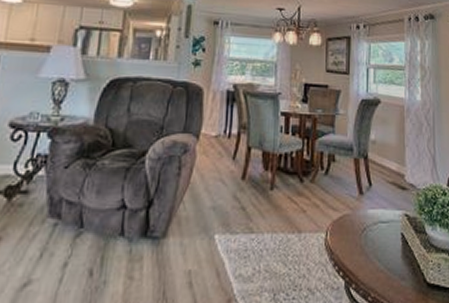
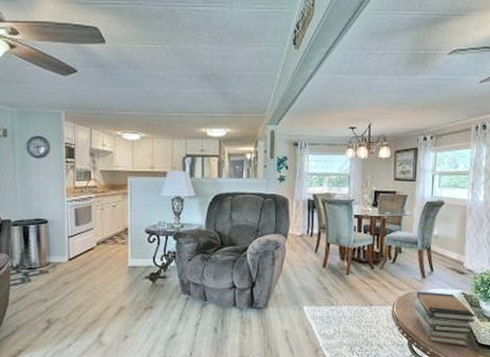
book stack: none [352,213,422,288] -> present [415,291,476,346]

